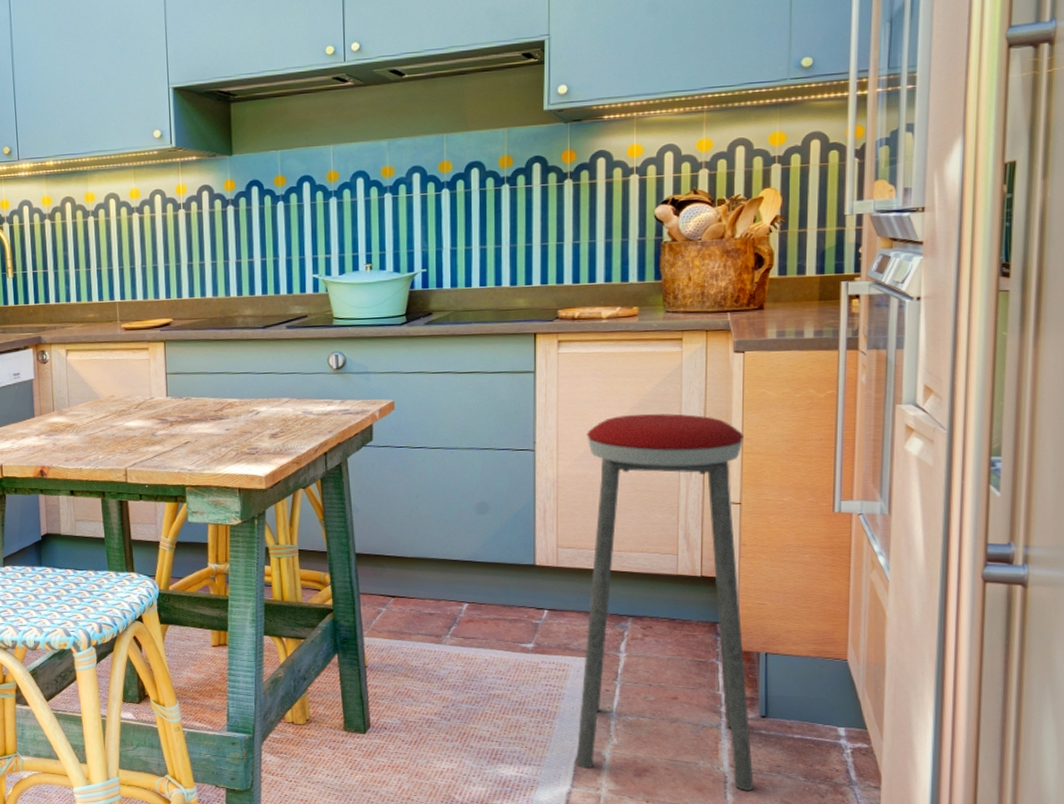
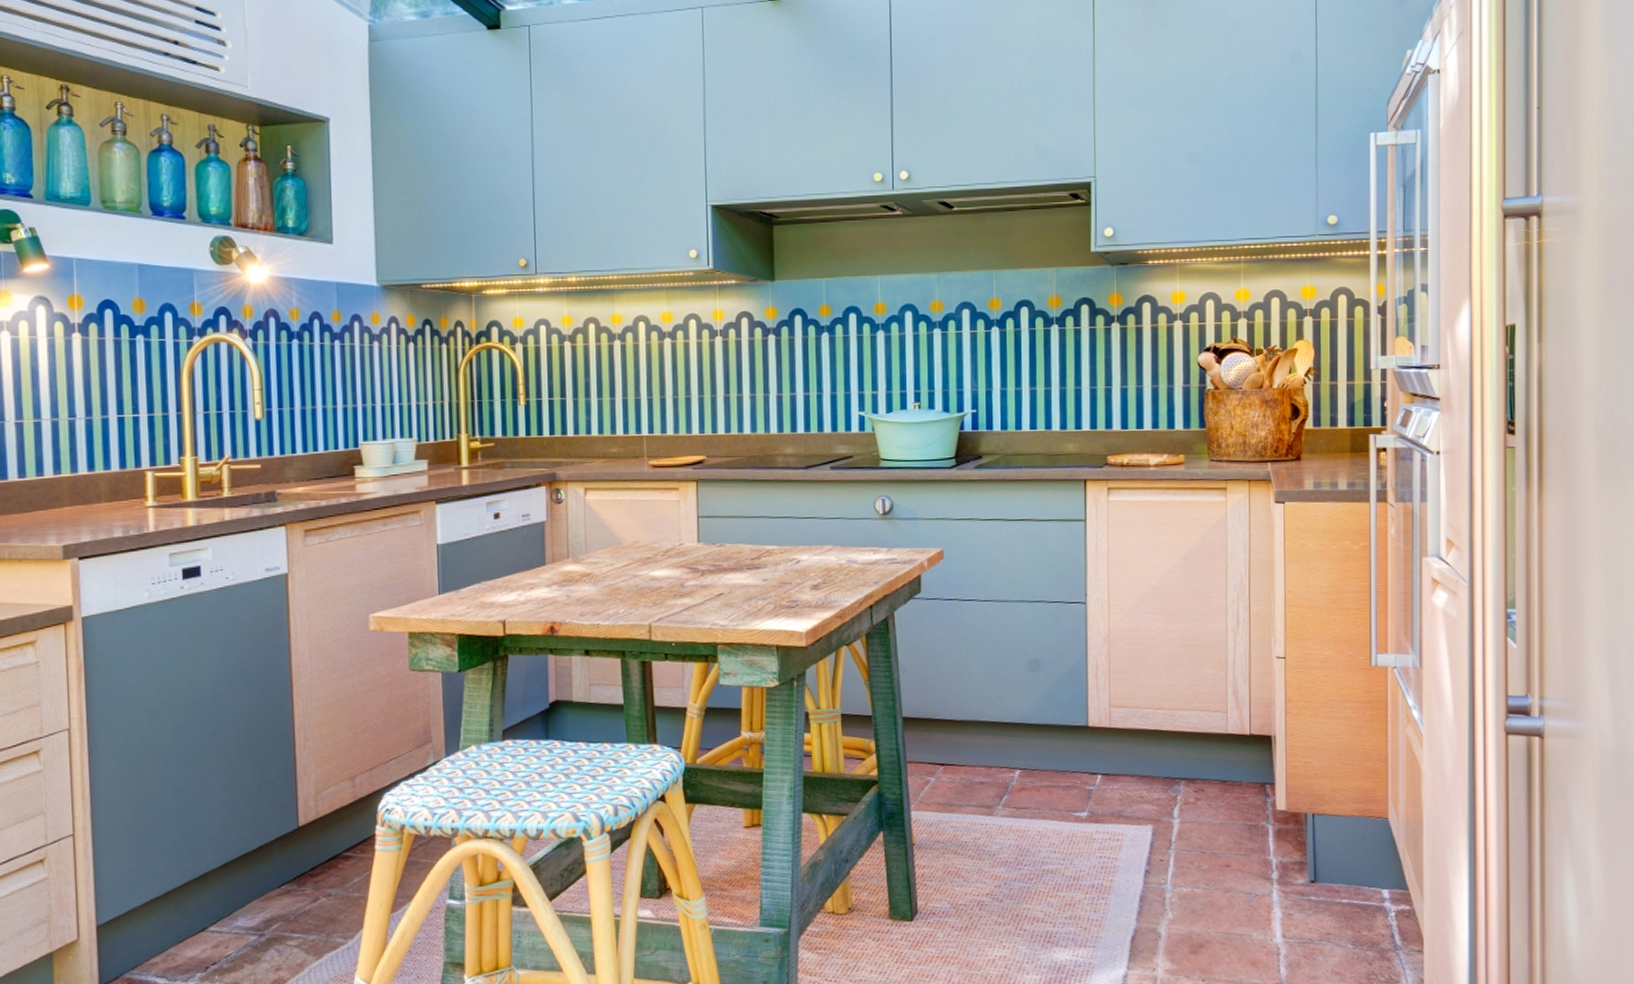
music stool: present [576,413,754,791] -> none [1131,564,1306,962]

